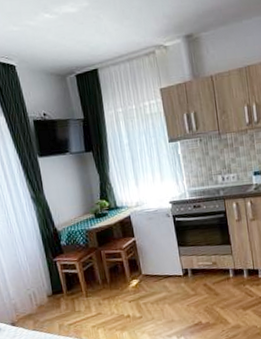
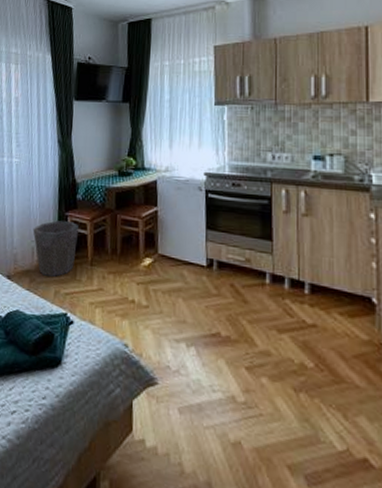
waste bin: none [26,265,72,315] -> present [33,220,79,277]

